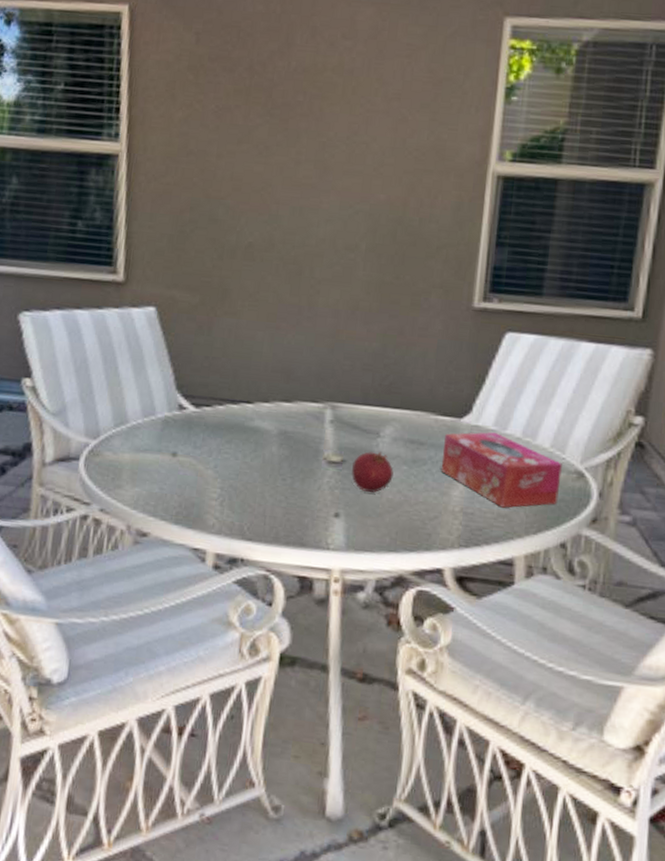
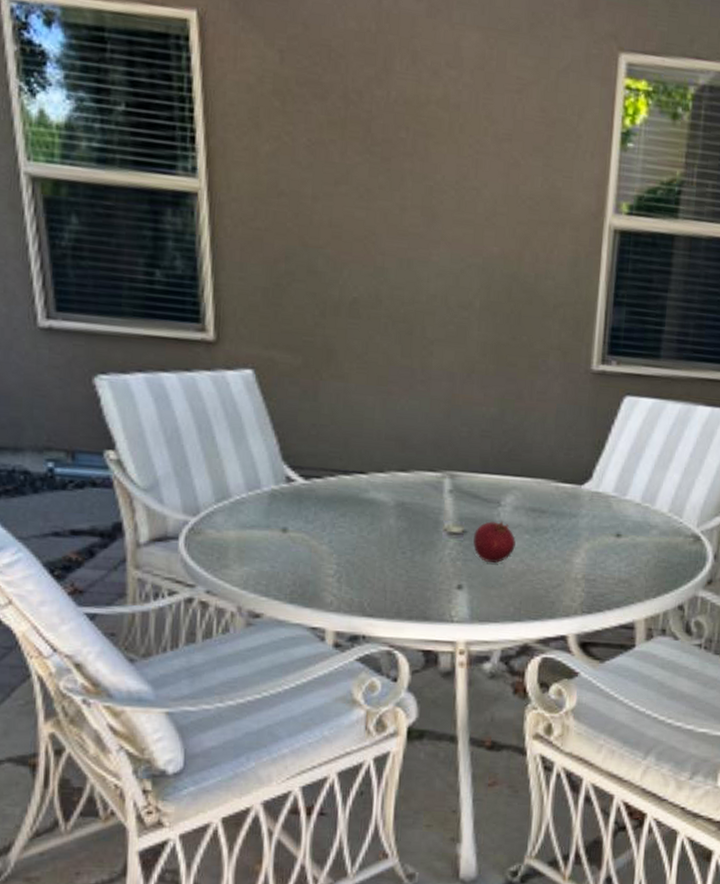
tissue box: present [440,432,562,508] -> none [562,498,680,573]

